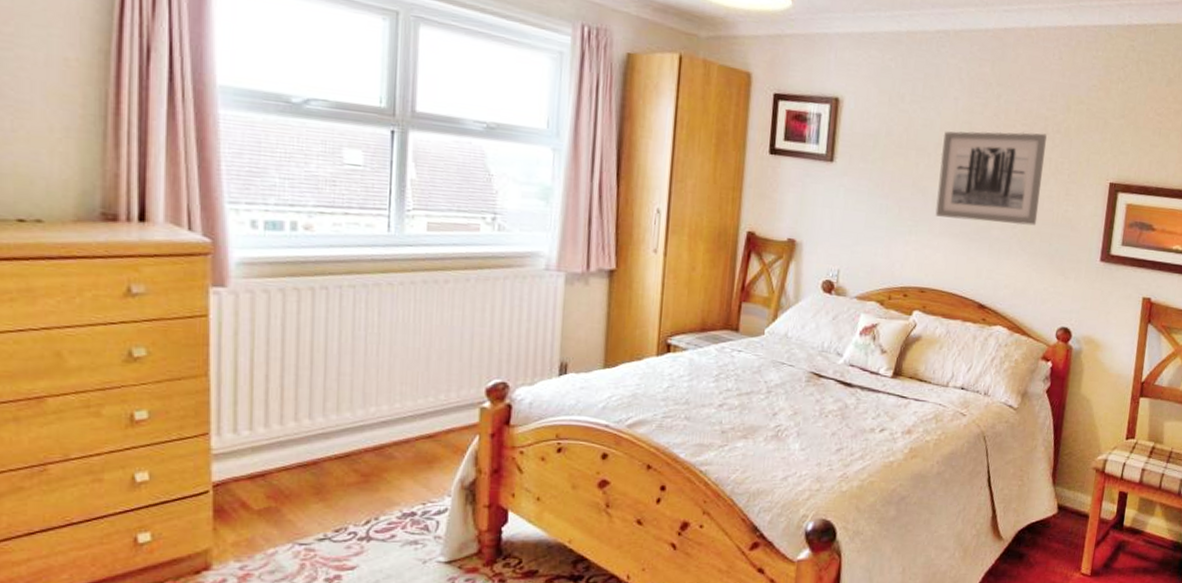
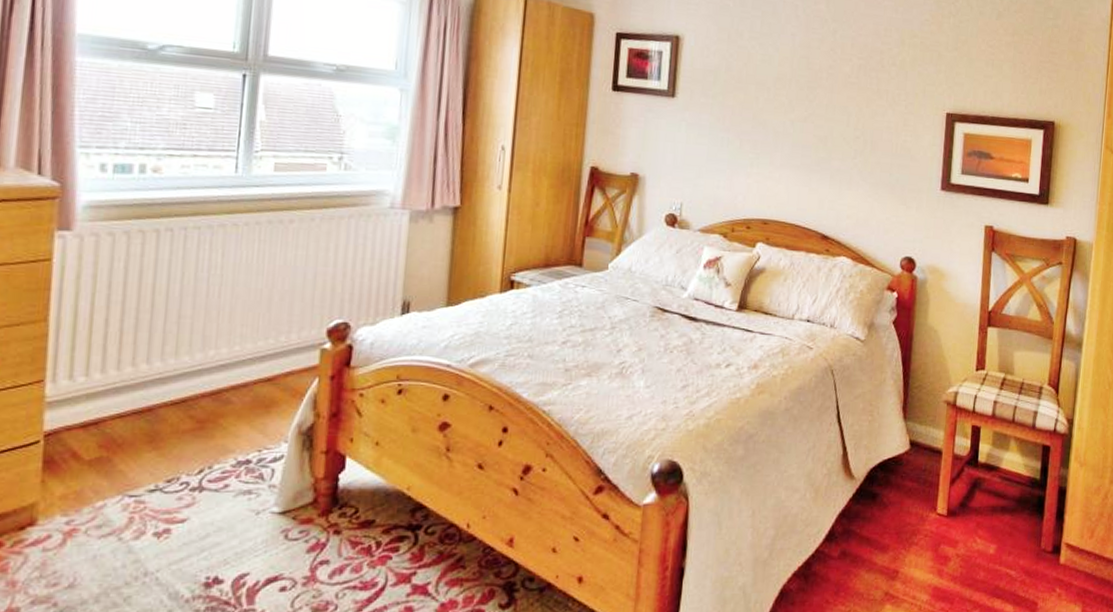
wall art: present [935,131,1047,226] -> none [776,65,883,156]

